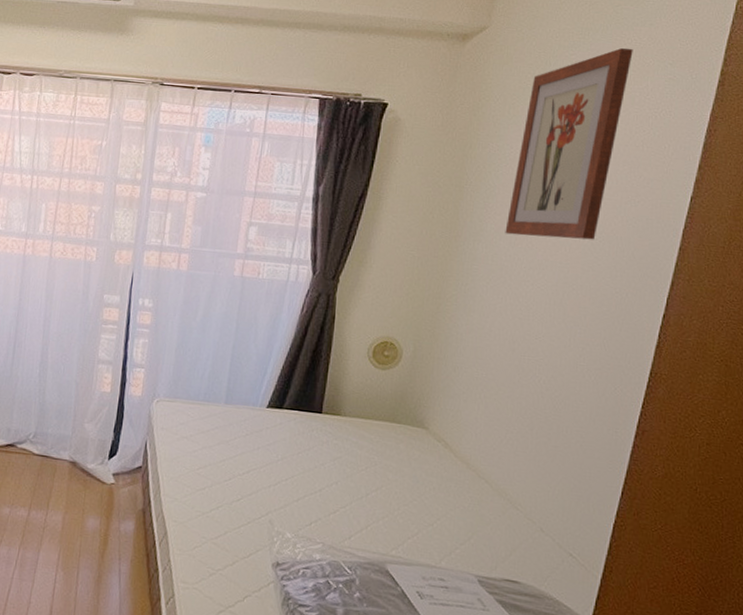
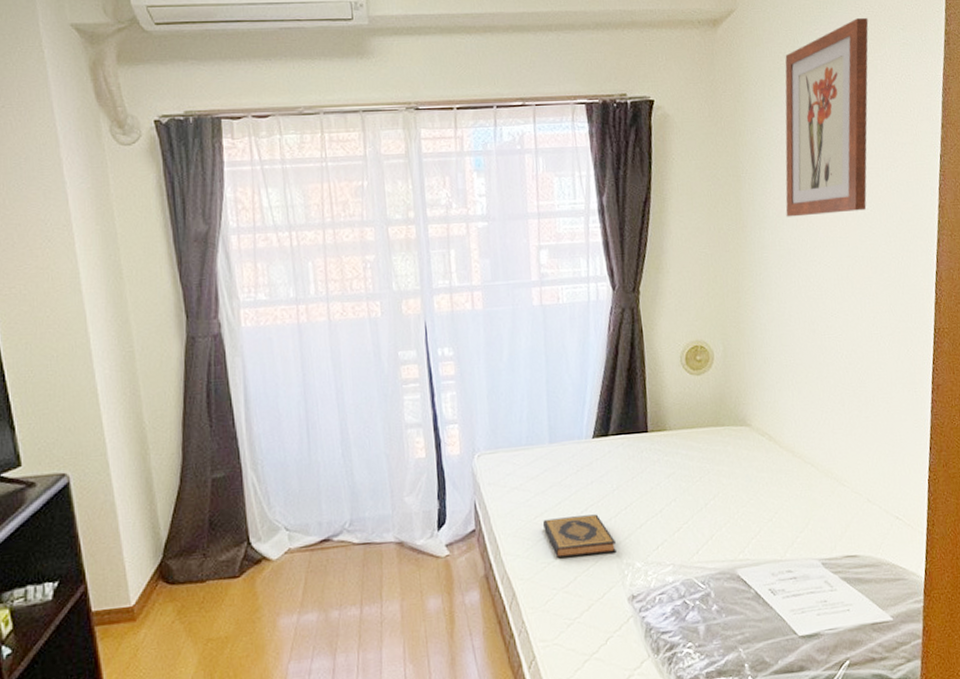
hardback book: none [204,472,271,519] -> present [542,514,617,558]

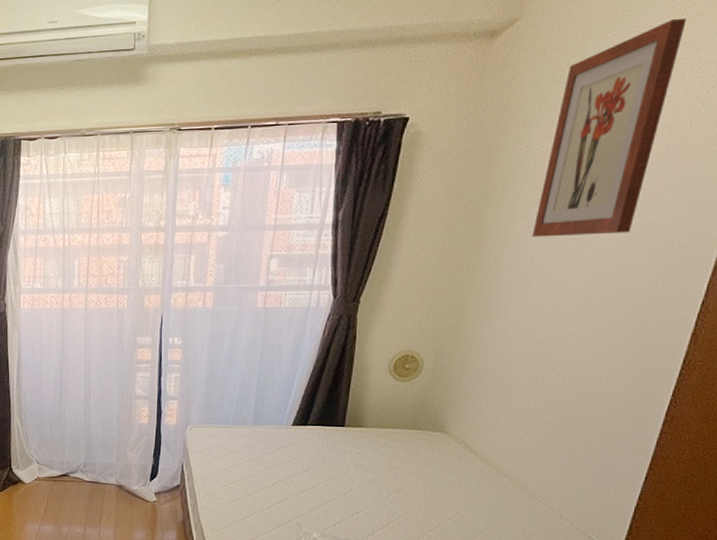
hardback book: present [542,514,617,558] -> none [236,486,298,522]

